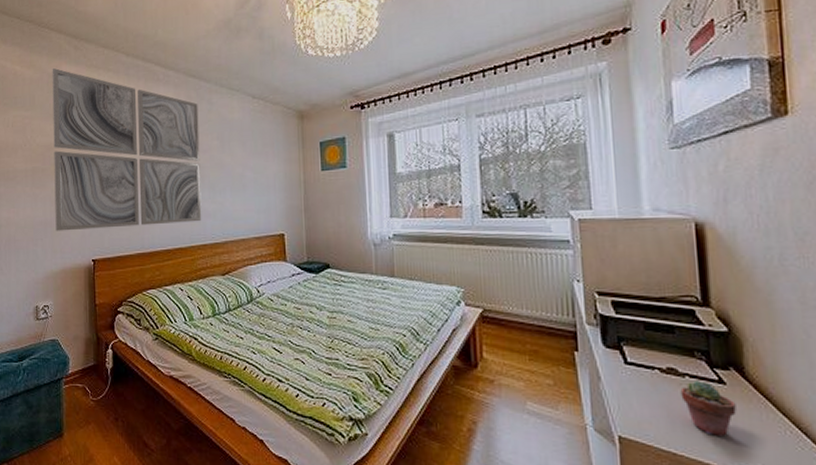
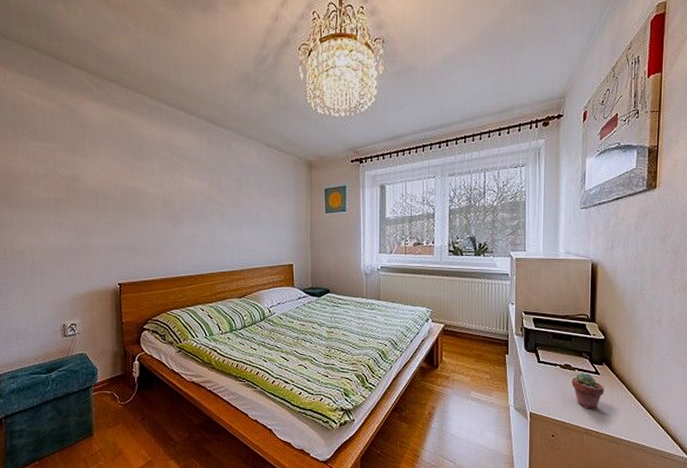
wall art: present [52,68,202,231] -> none [73,104,222,257]

